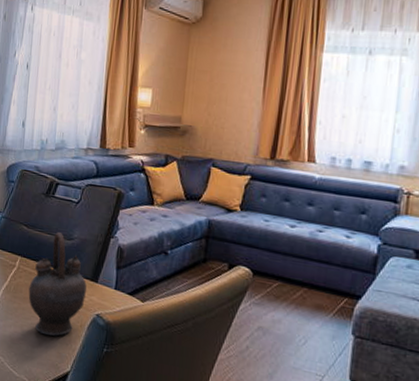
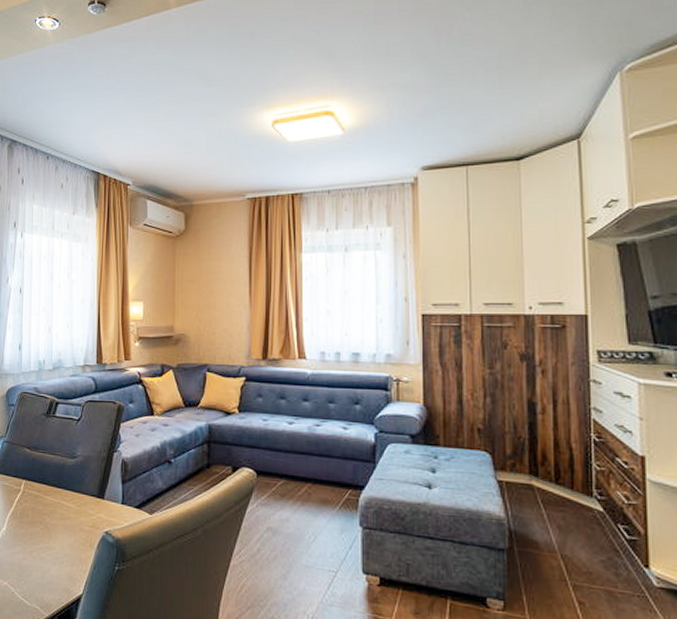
teapot: present [28,232,87,336] -> none [35,452,93,560]

